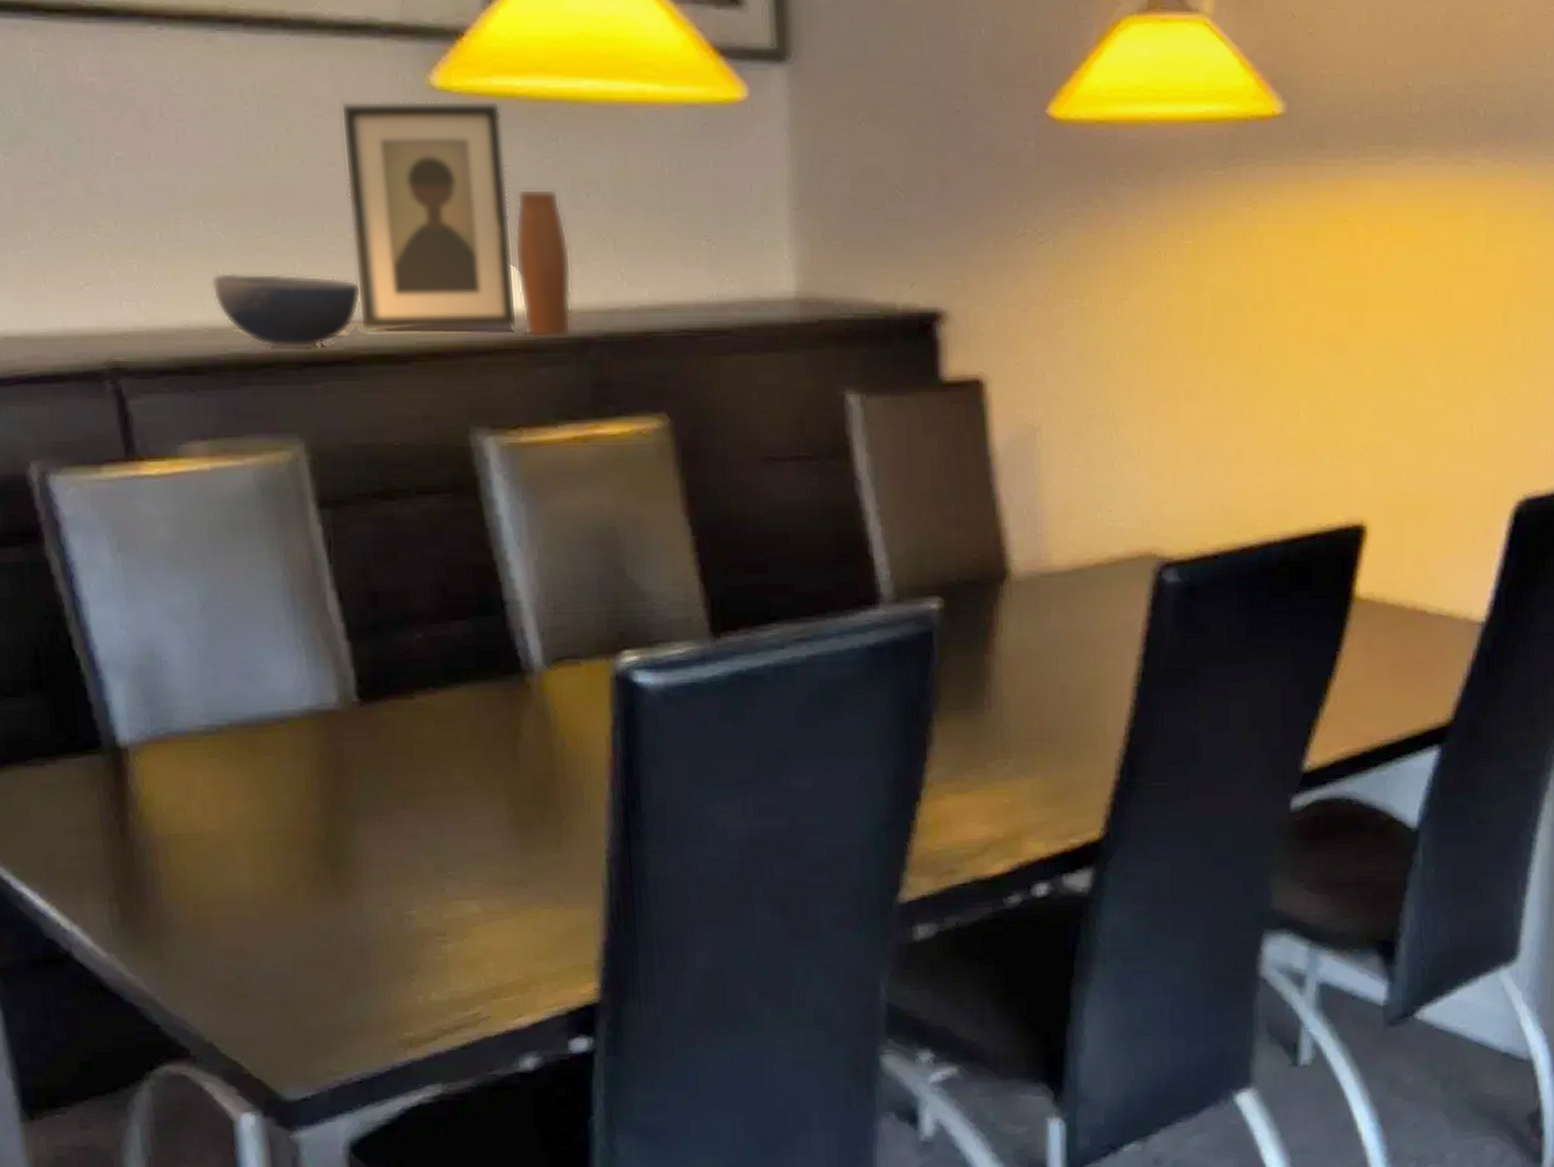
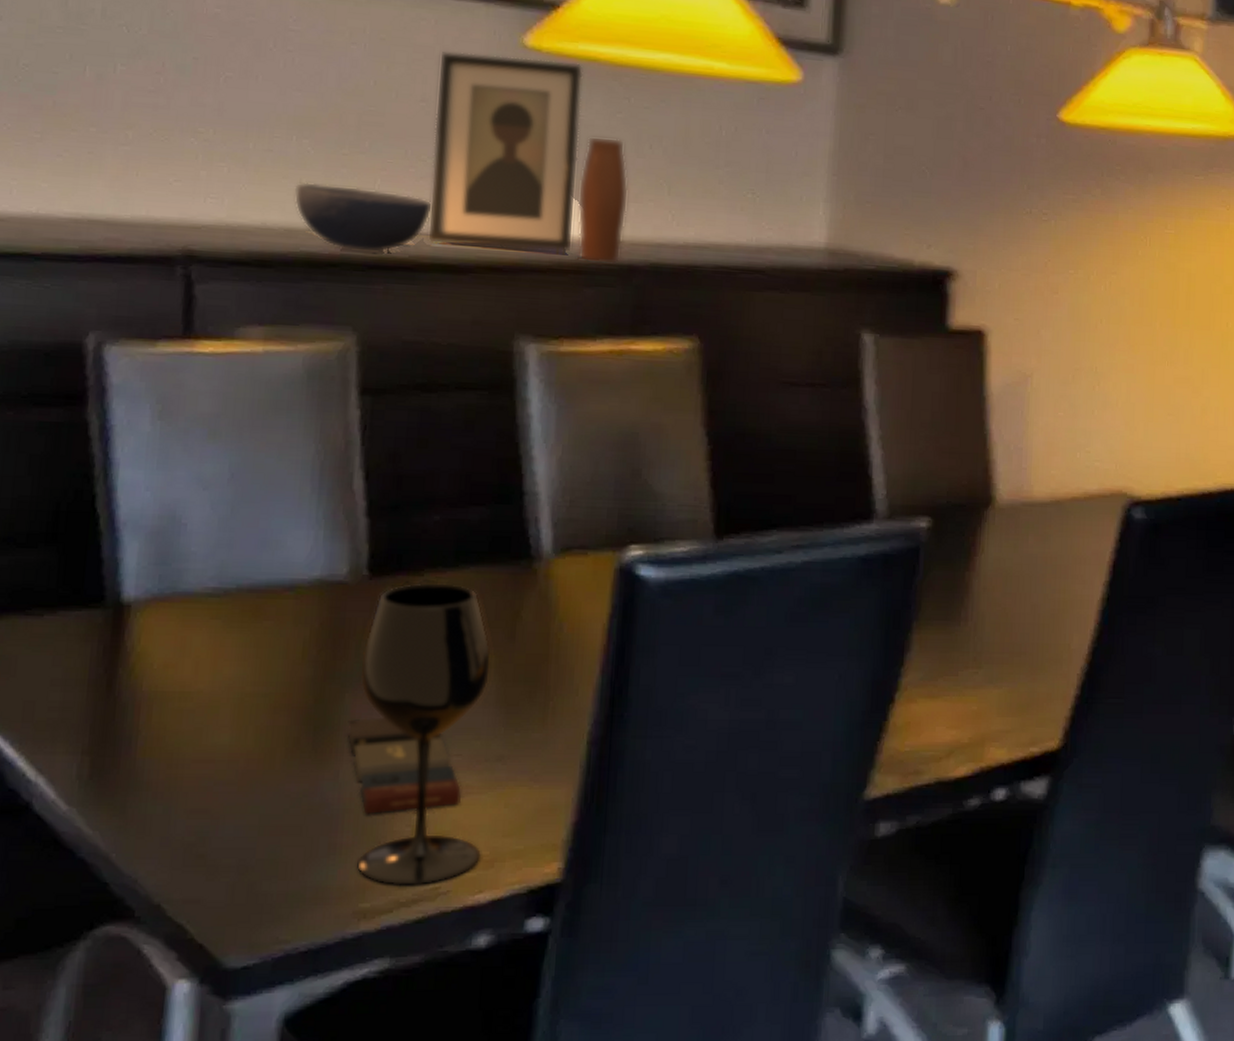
book set: none [363,847,487,946] -> present [347,717,461,815]
wineglass: none [365,705,516,1014] -> present [357,583,491,885]

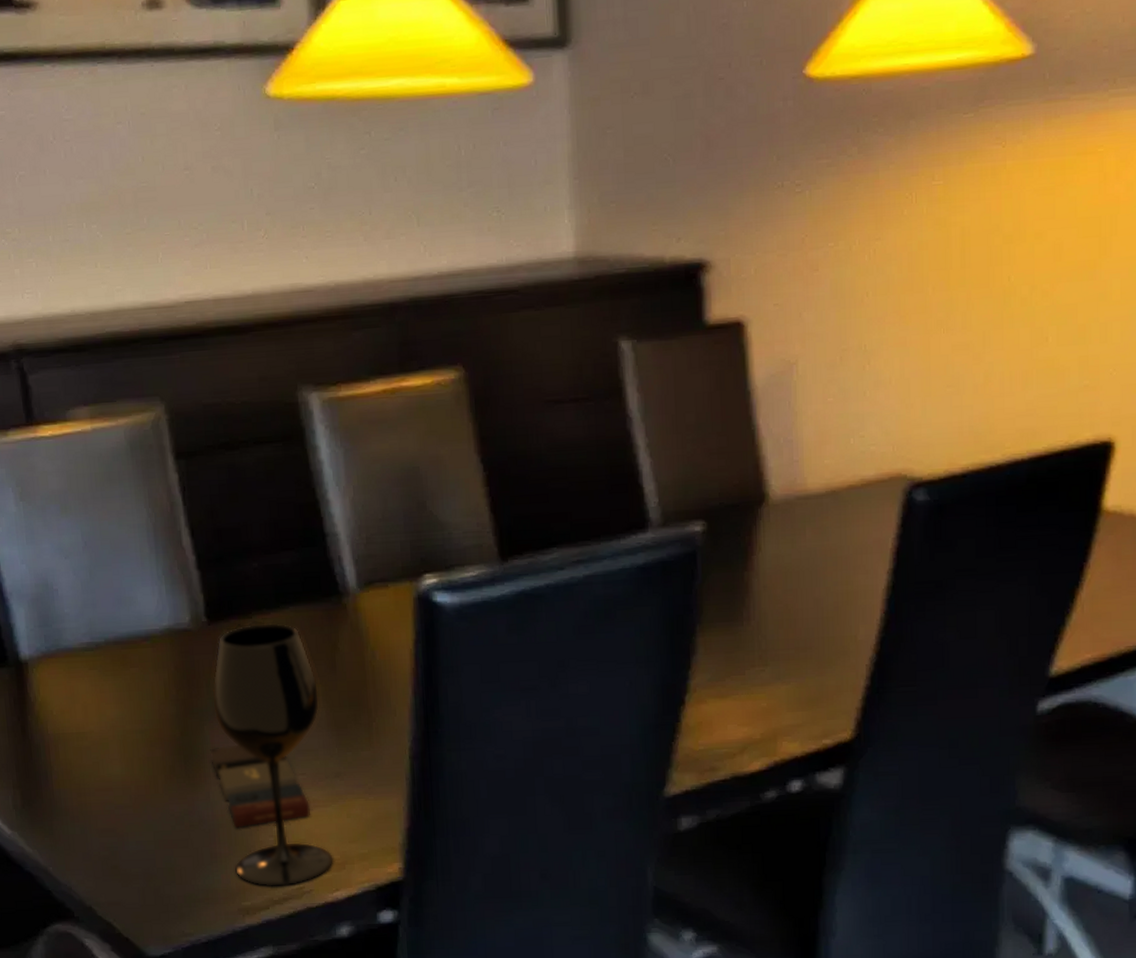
bowl: present [294,182,431,253] -> none [92,263,209,325]
picture frame: present [427,51,584,252] -> none [193,104,337,307]
vase: present [577,136,629,265] -> none [334,175,383,307]

